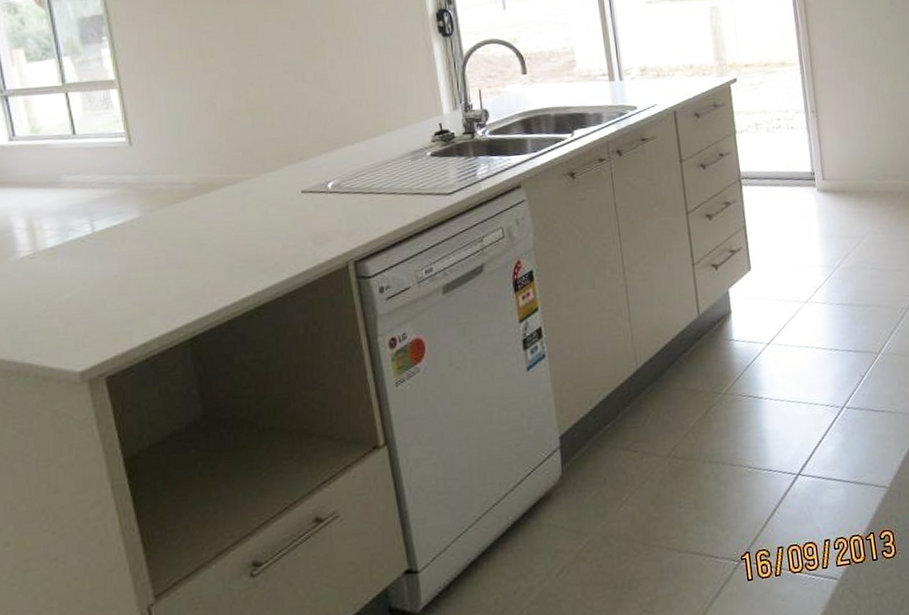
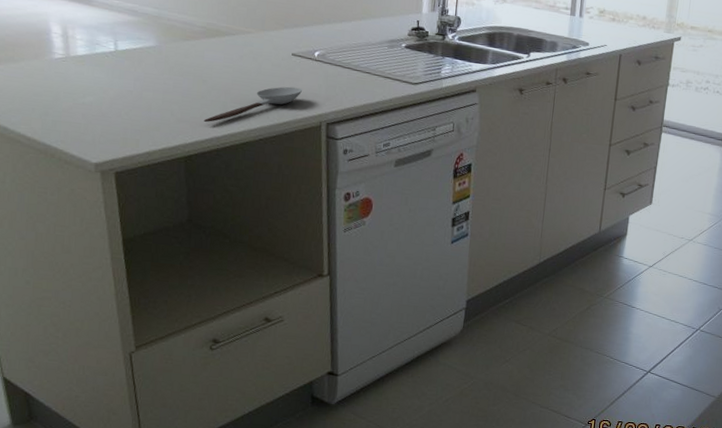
spoon: none [207,227,321,292] -> present [203,86,303,122]

